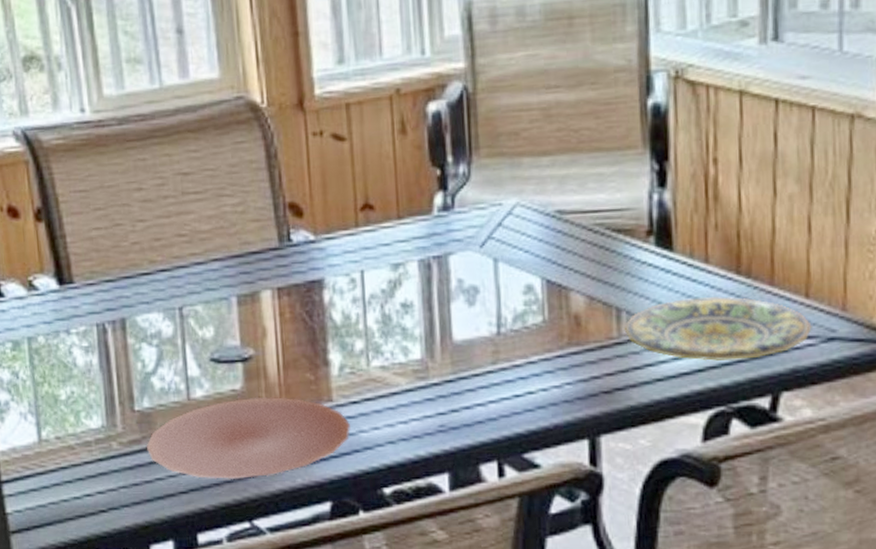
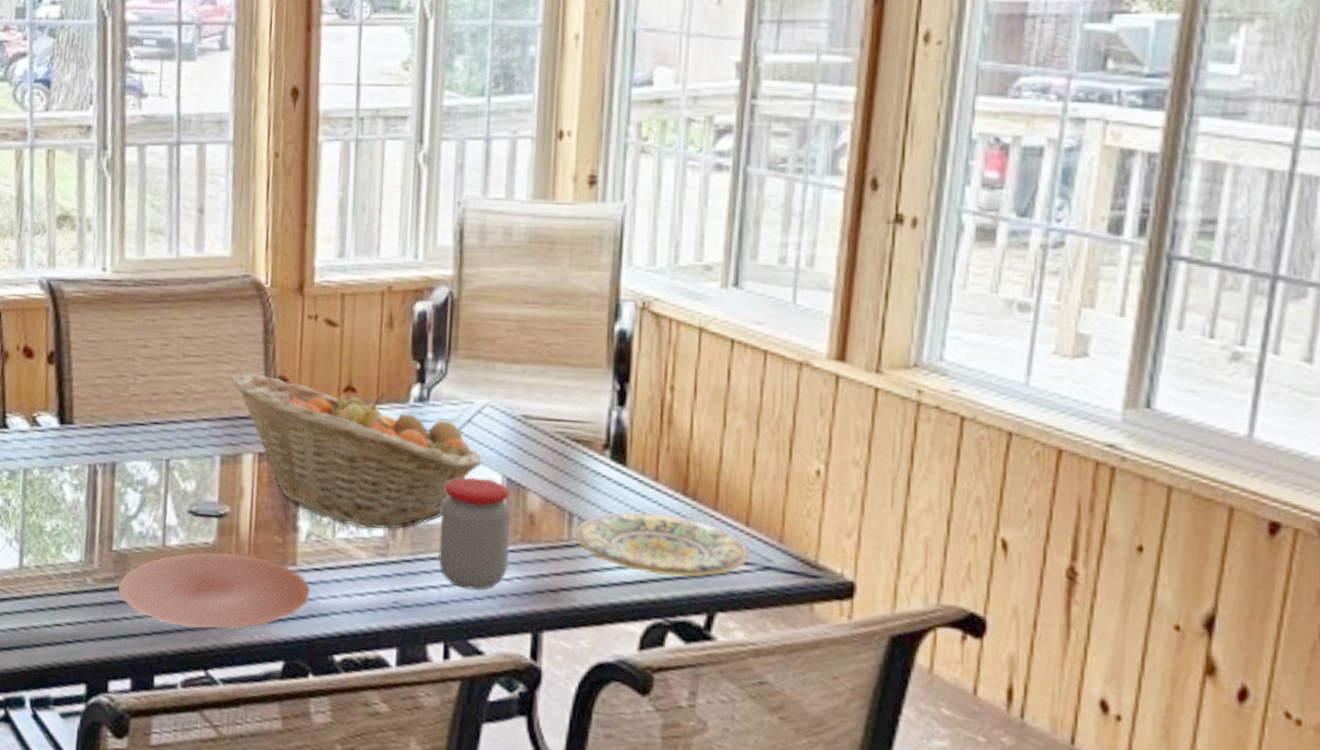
fruit basket: none [239,203,518,353] -> present [232,373,482,530]
jar: none [479,283,558,402] -> present [438,477,511,590]

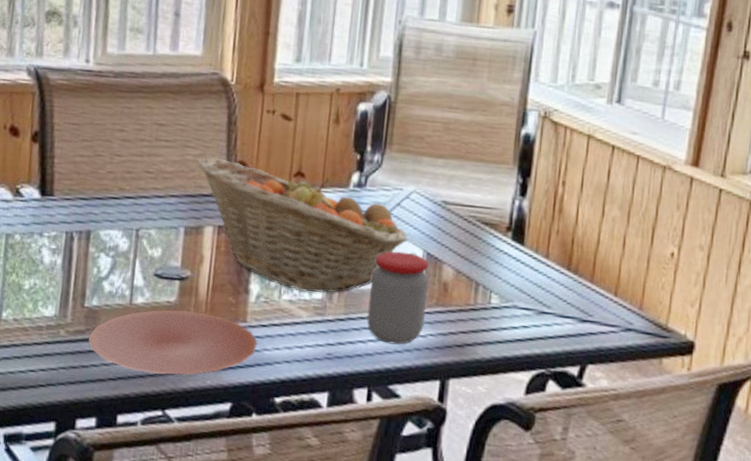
plate: present [574,512,750,577] -> none [479,283,616,336]

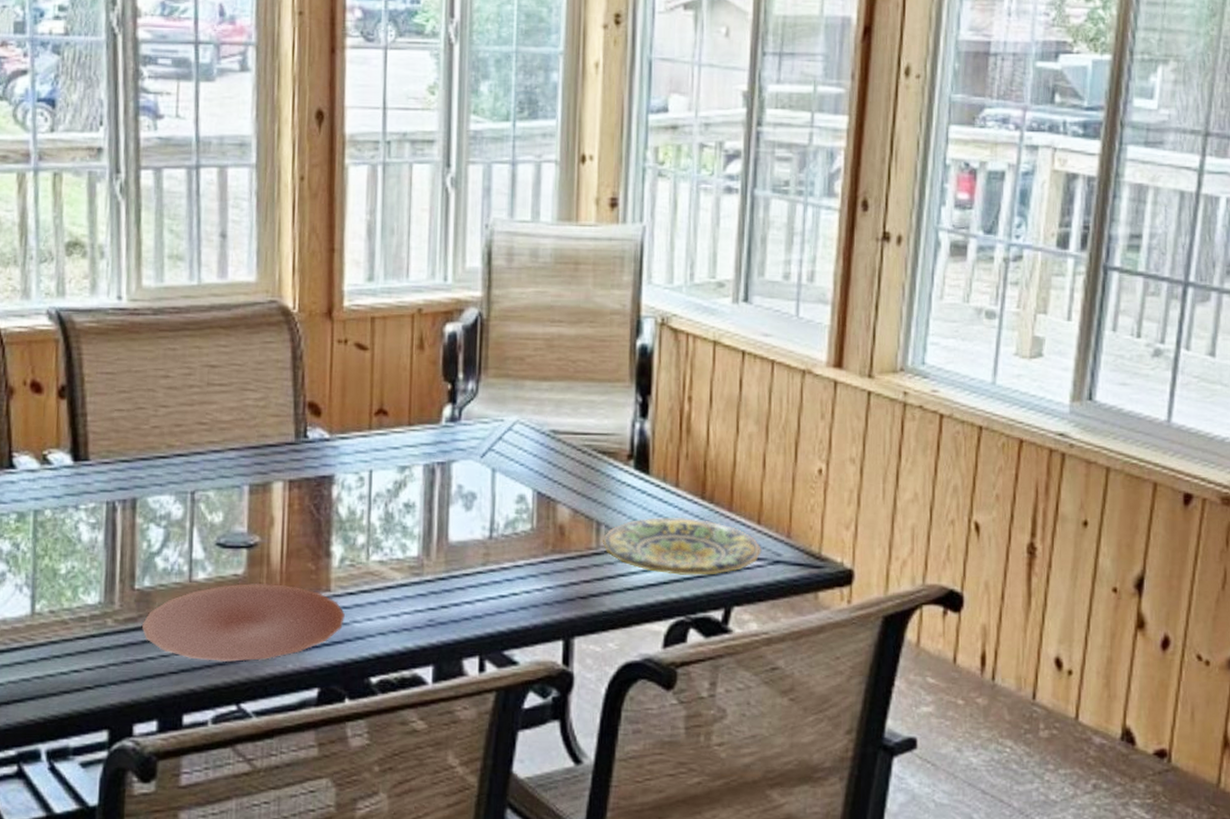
fruit basket: present [198,157,408,293] -> none [260,400,513,550]
jar: present [367,251,429,345] -> none [473,493,542,602]
plate: none [479,283,616,336] -> present [602,517,762,575]

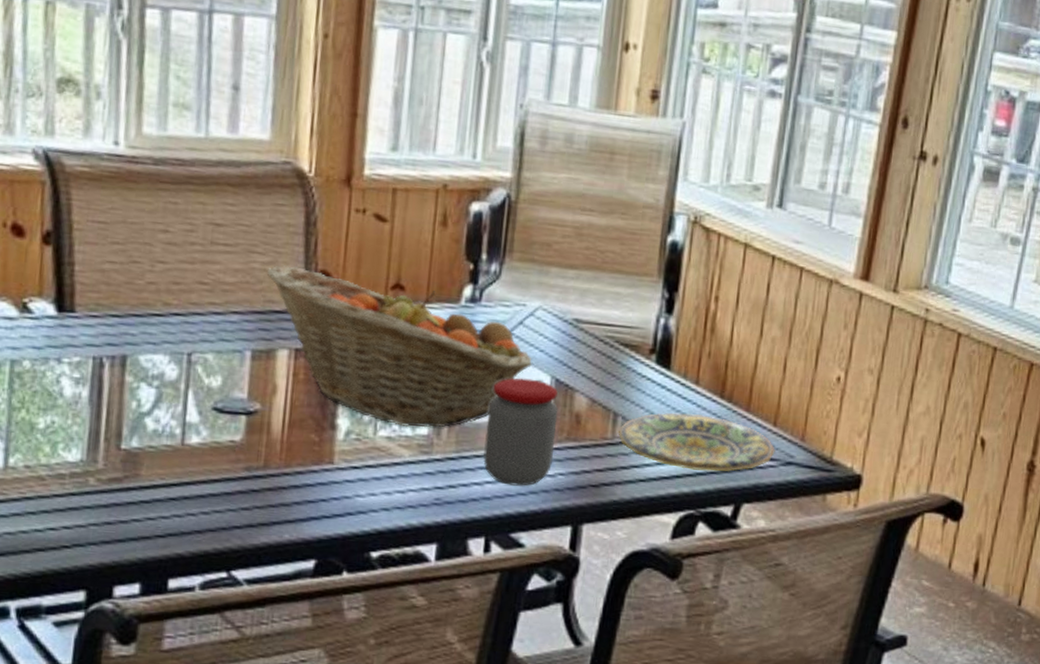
plate: present [141,582,345,662] -> none [126,450,348,529]
fruit basket: none [260,400,513,550] -> present [267,265,532,428]
jar: none [473,493,542,602] -> present [483,377,558,486]

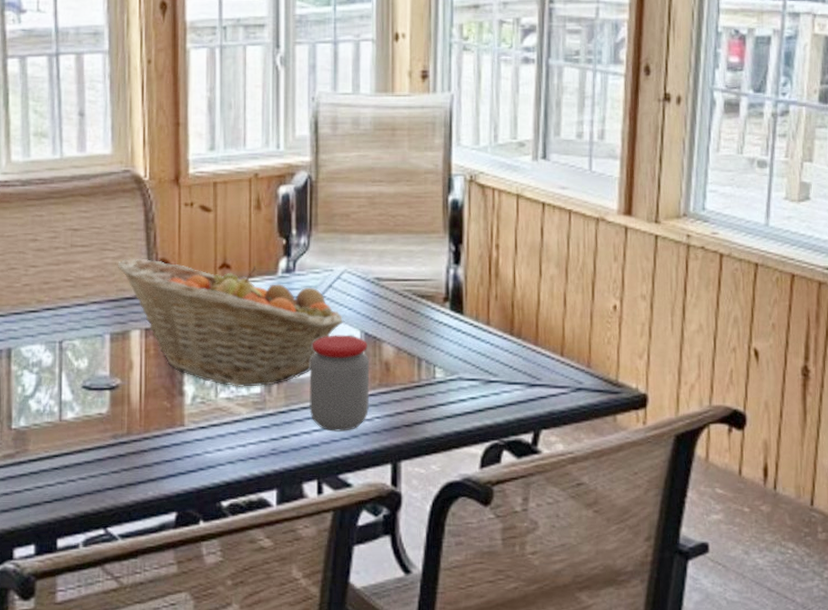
plate: present [618,412,775,472] -> none [423,352,565,403]

